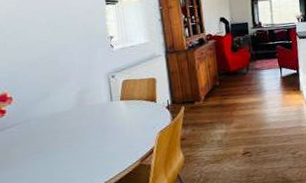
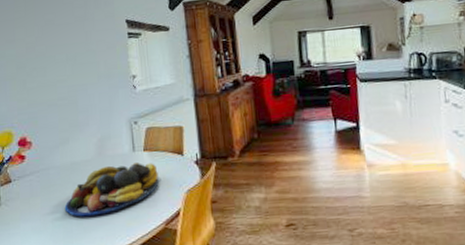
fruit bowl: none [45,110,134,161] -> present [64,163,159,217]

